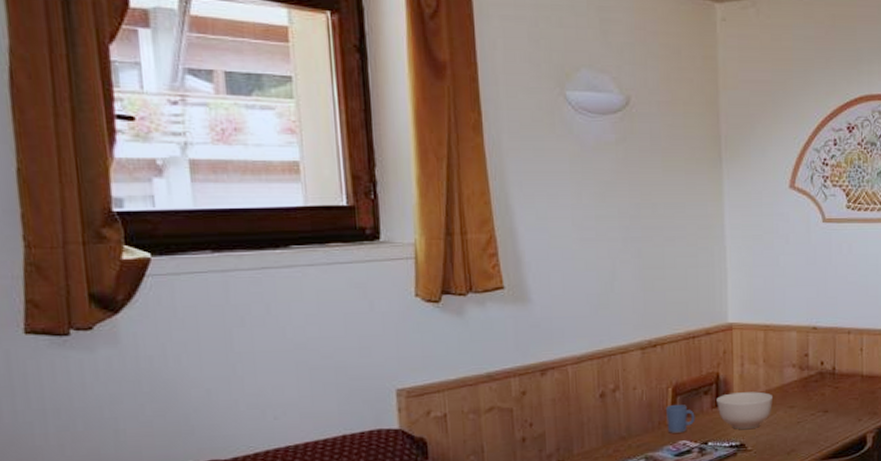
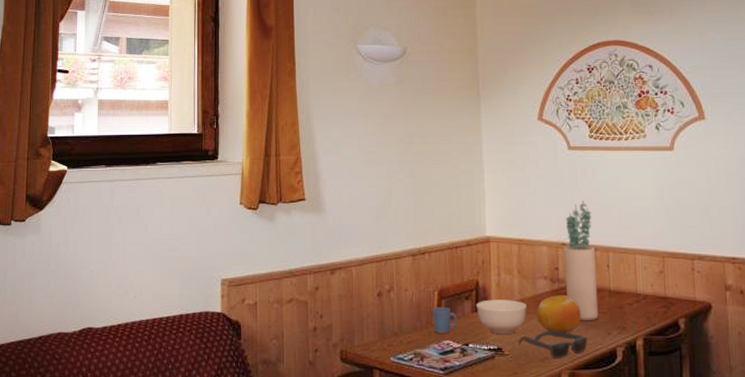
glasses: none [762,420,837,450] -> present [518,330,588,358]
fruit: none [784,382,832,423] -> present [537,294,582,333]
vase: none [814,279,850,409] -> present [564,201,599,321]

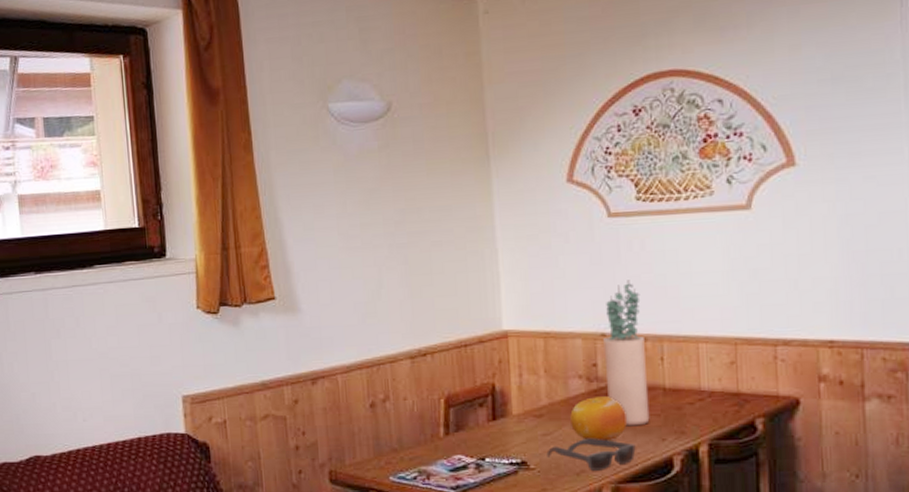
mug: present [432,306,458,333] -> none [437,416,471,447]
bowl: present [476,300,527,335] -> none [493,405,557,446]

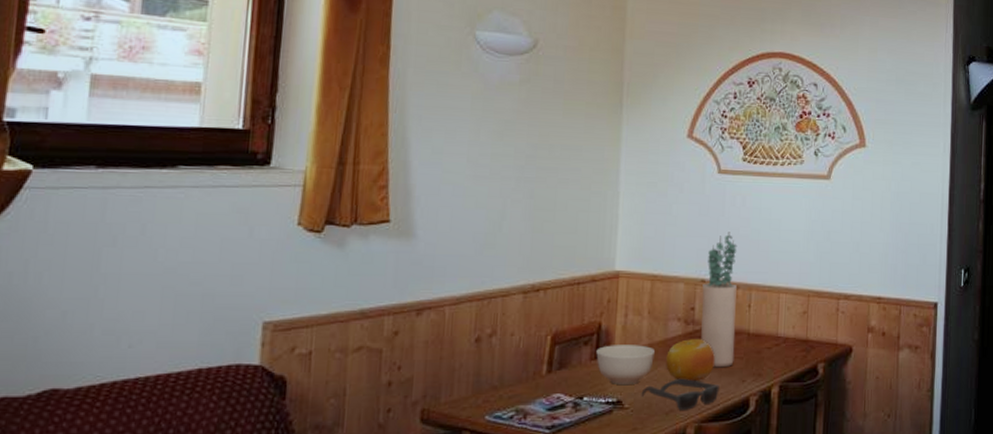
bowl: none [493,405,557,446] -> present [596,345,655,386]

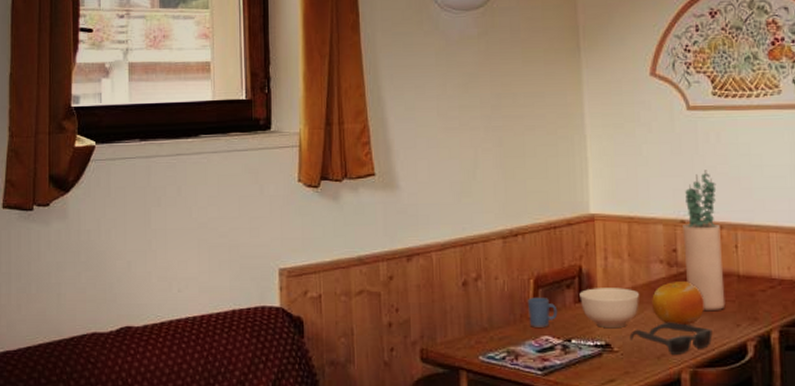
mug: none [542,353,573,385] -> present [527,296,558,327]

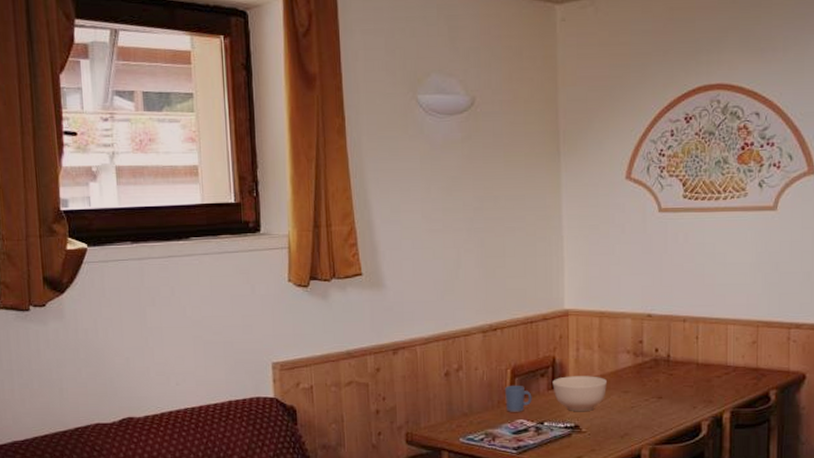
glasses: present [629,322,713,355] -> none [596,405,671,434]
fruit: present [652,280,705,326] -> none [618,368,666,409]
vase: present [683,170,726,312] -> none [649,268,684,396]

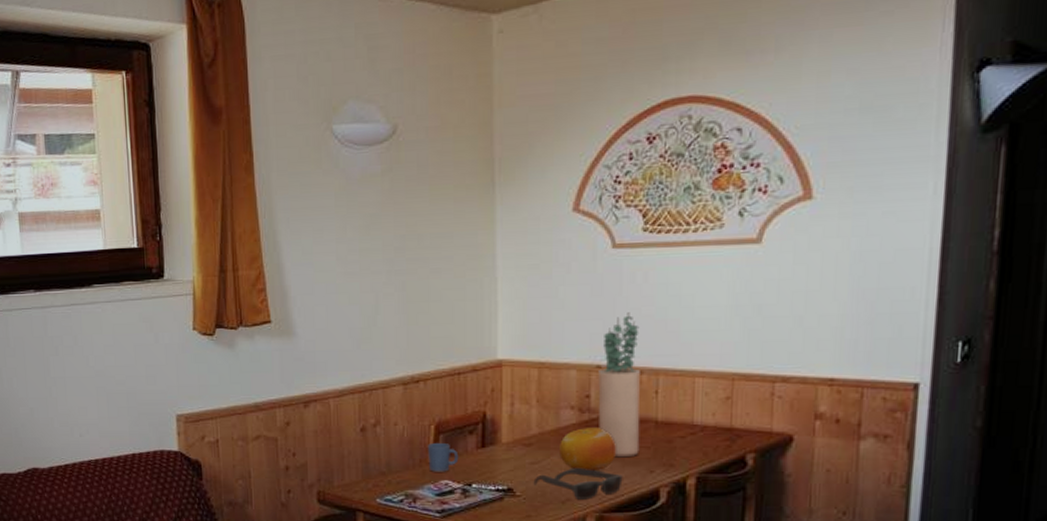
bowl: present [552,376,607,412] -> none [482,434,546,474]
glasses: none [596,405,671,434] -> present [533,467,623,500]
fruit: none [618,368,666,409] -> present [559,426,617,472]
vase: none [649,268,684,396] -> present [598,312,641,458]

